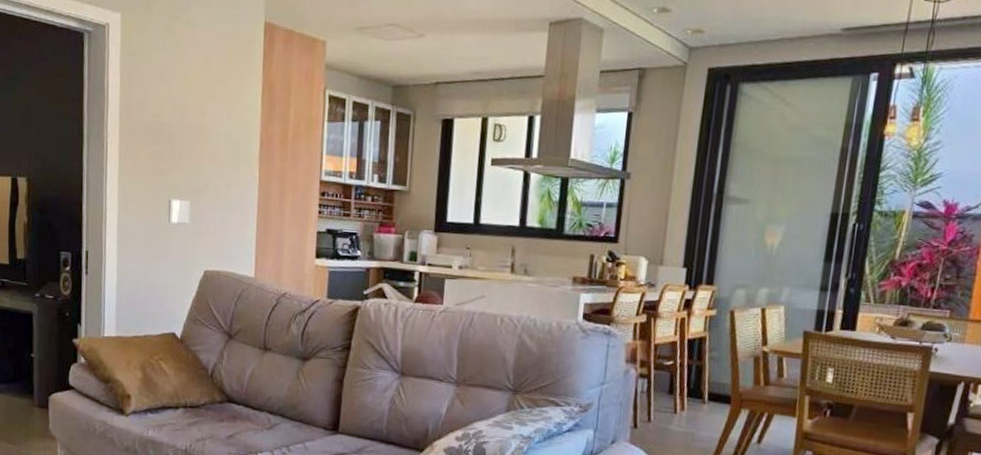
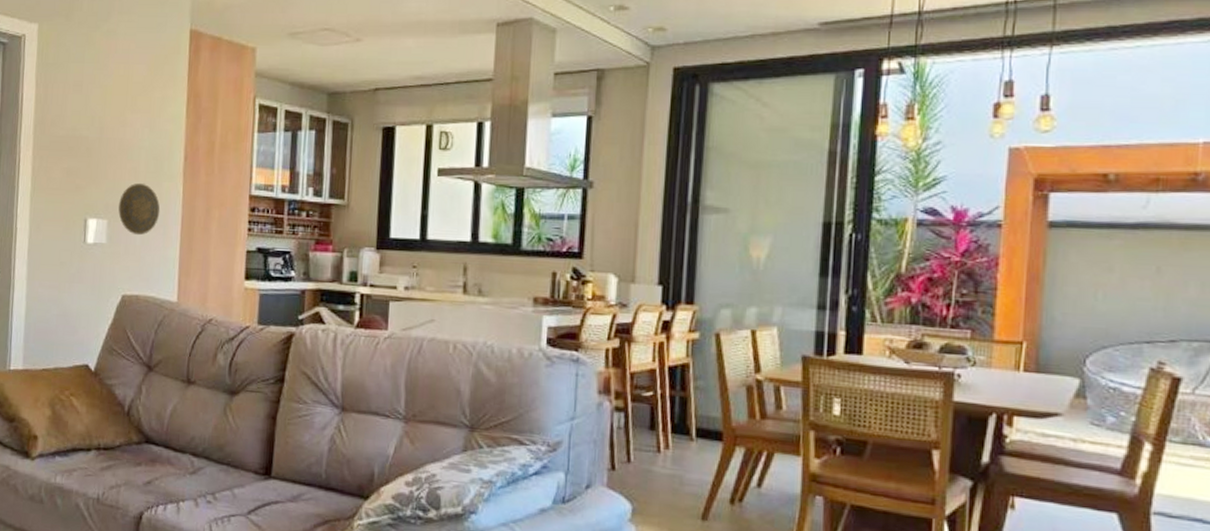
decorative plate: none [200,167,238,217] -> present [118,182,160,236]

